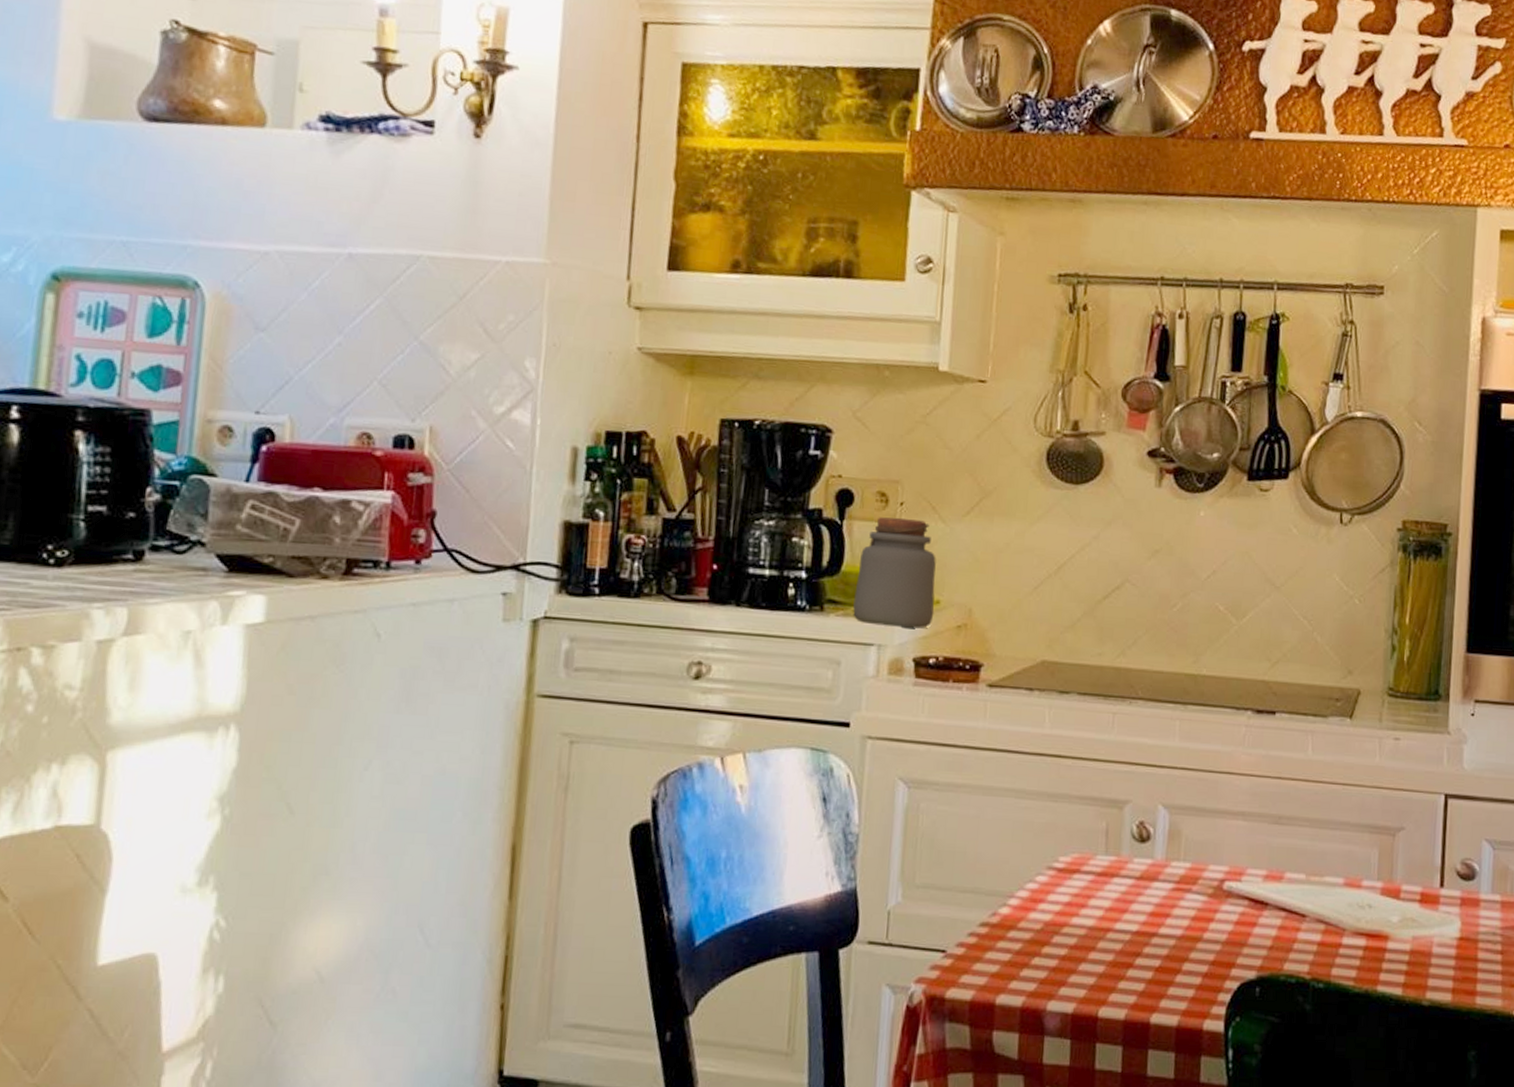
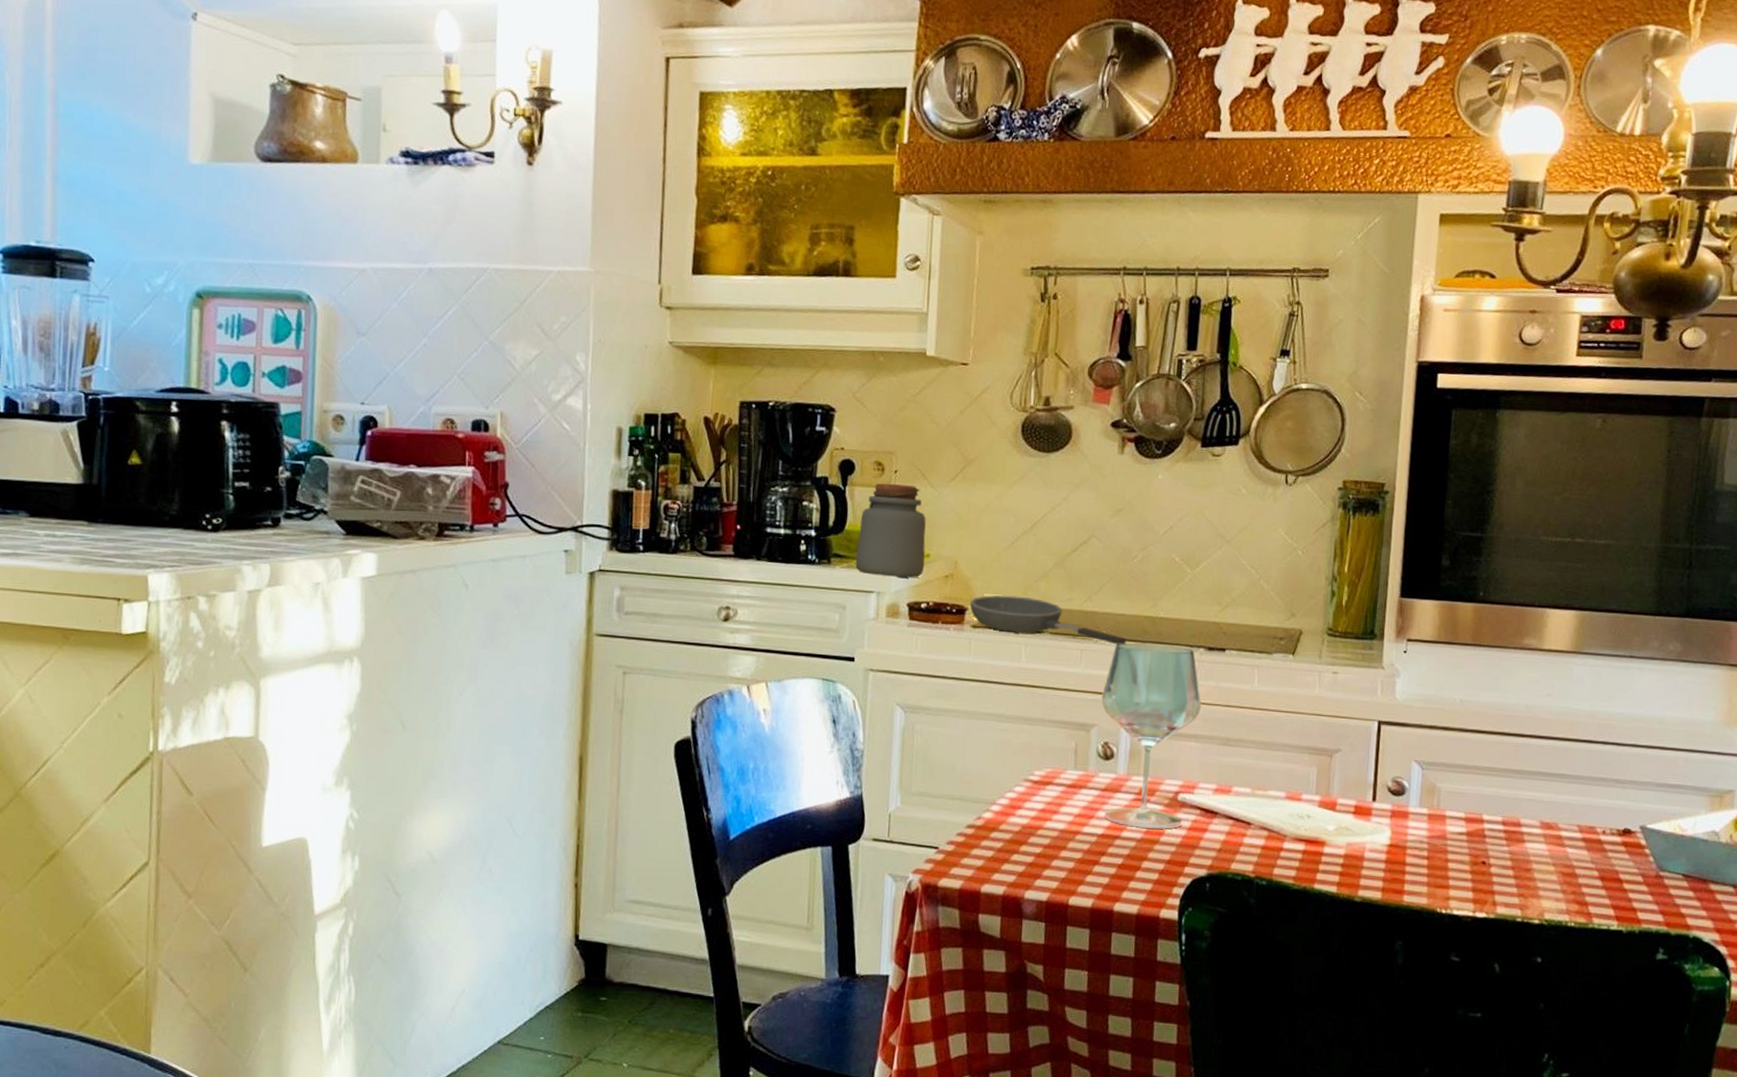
frying pan: none [985,648,1165,708] -> present [969,595,1127,645]
wine glass: none [1136,704,1249,924] -> present [1101,643,1201,829]

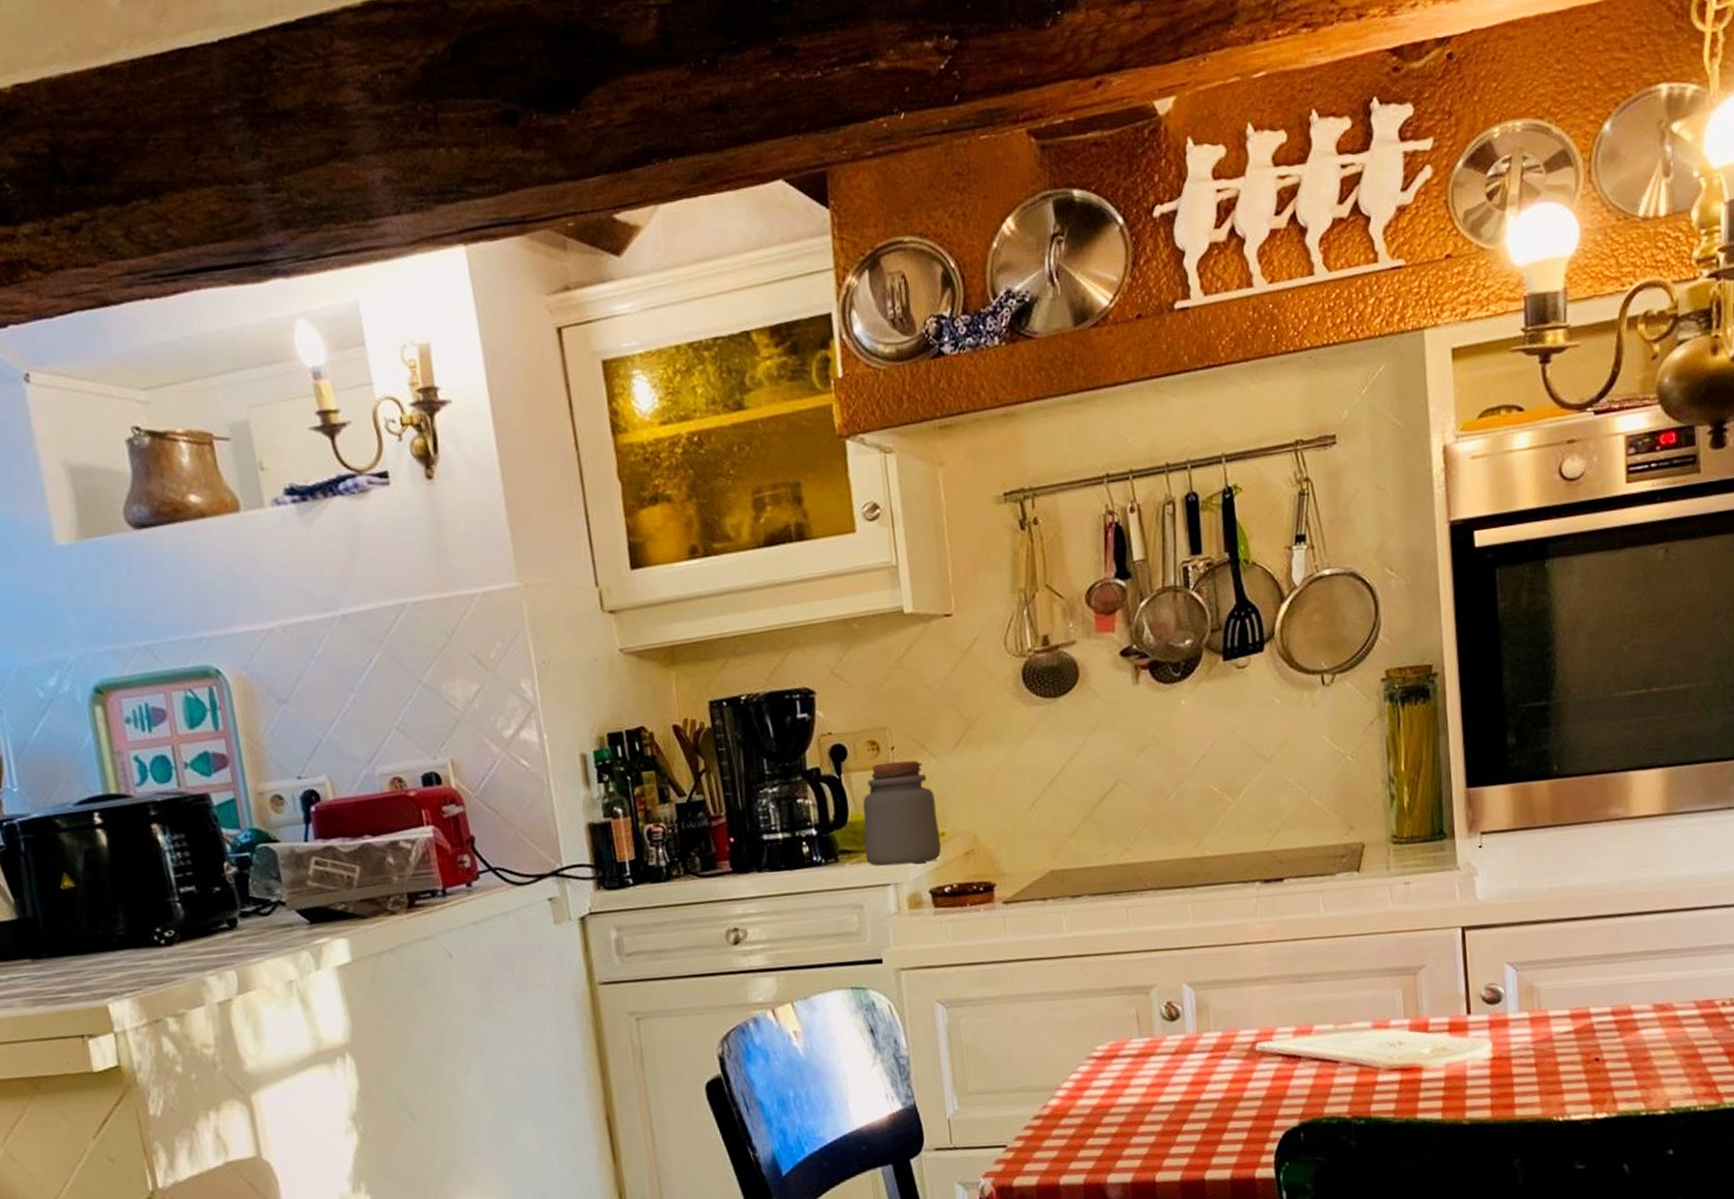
frying pan: present [969,595,1127,645] -> none [996,860,1175,902]
wine glass: present [1101,643,1201,829] -> none [1156,884,1266,1088]

